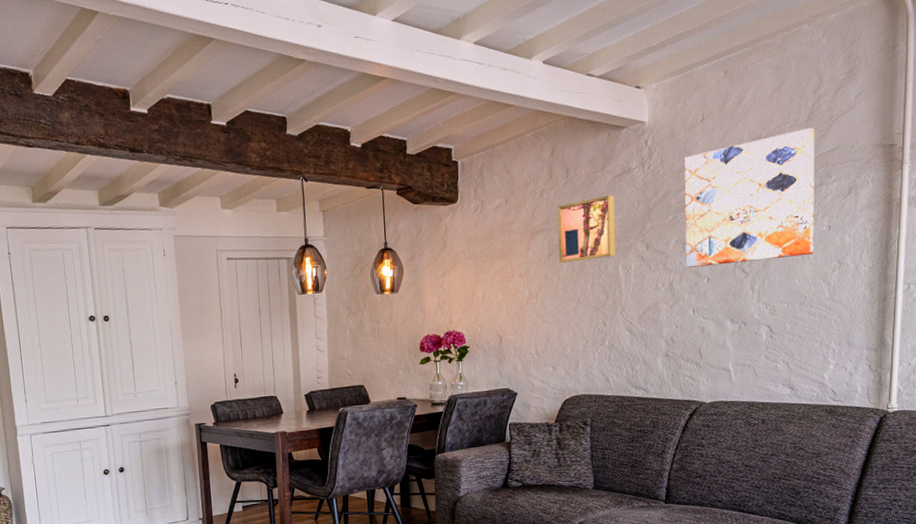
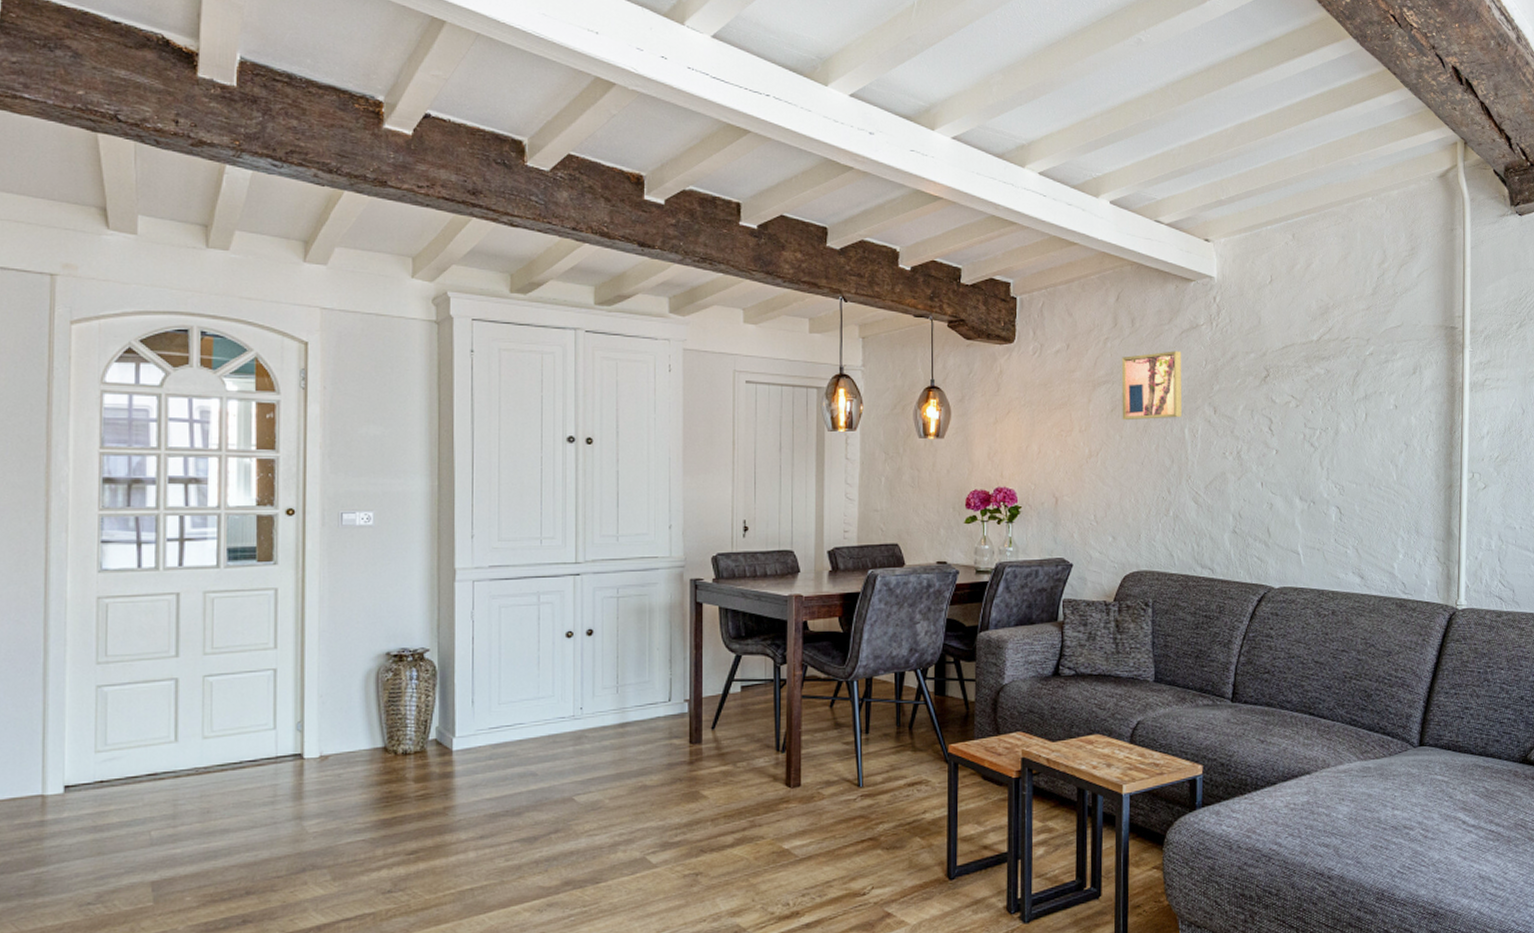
wall art: present [684,128,815,268] -> none [1252,302,1382,437]

